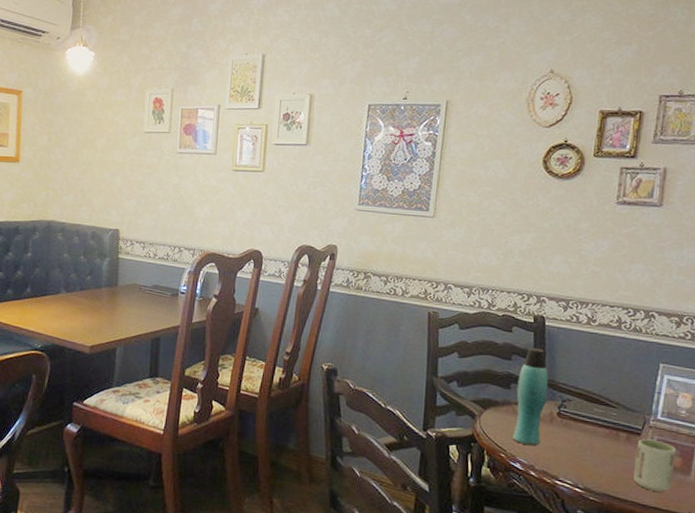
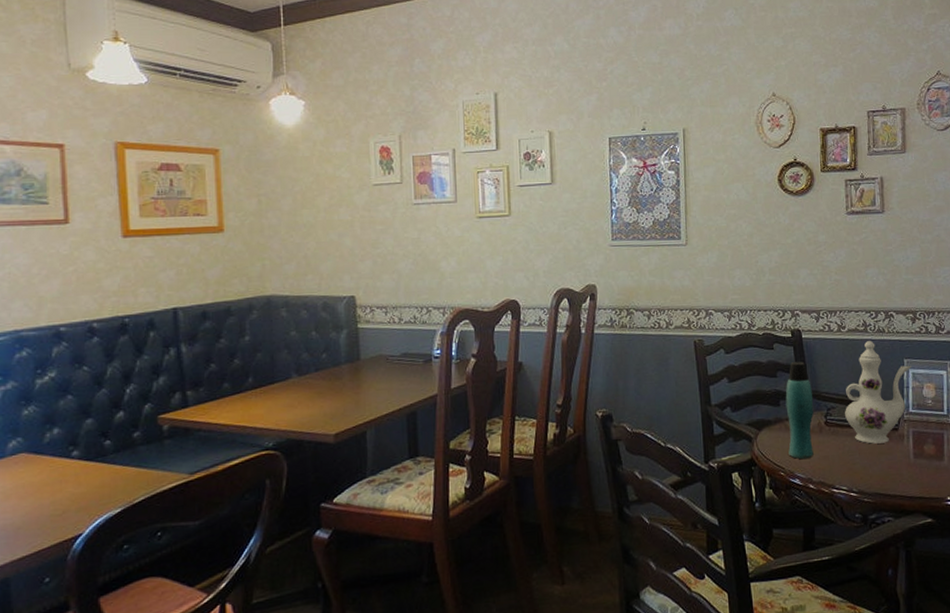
ewer: none [581,338,668,446] -> present [845,341,911,444]
cup: present [634,438,677,492] -> none [896,432,931,482]

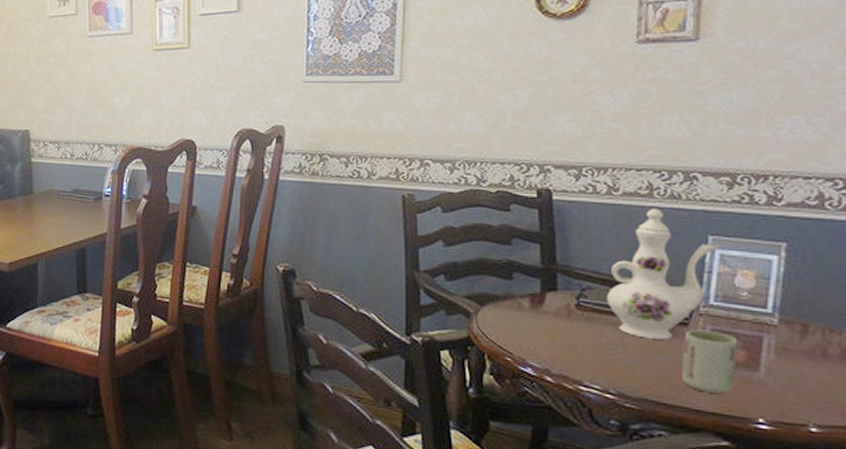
bottle: present [785,362,815,459] -> none [520,228,562,346]
cup: none [896,432,931,482] -> present [682,329,738,394]

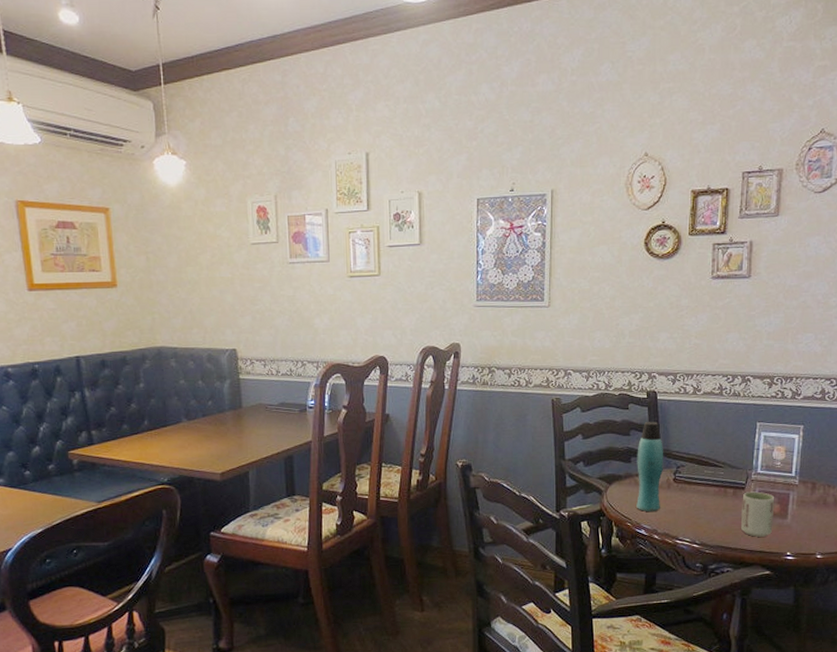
bottle: none [520,228,562,346] -> present [636,422,664,512]
ewer: present [607,209,719,339] -> none [694,404,764,501]

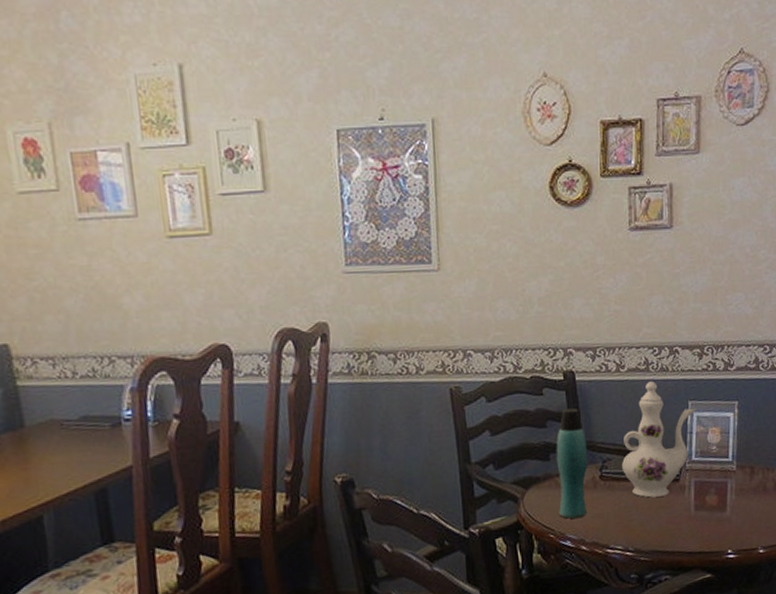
ewer: none [694,404,764,501] -> present [622,381,696,498]
cup: present [741,491,775,537] -> none [677,482,712,536]

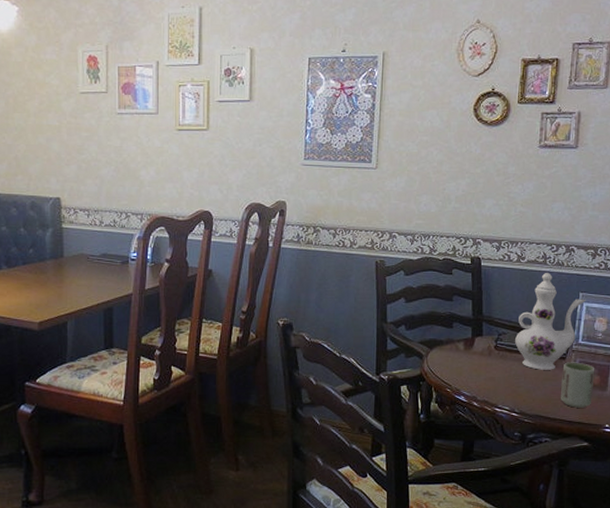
bottle: present [556,408,588,519] -> none [457,288,486,379]
cup: none [677,482,712,536] -> present [561,362,595,408]

